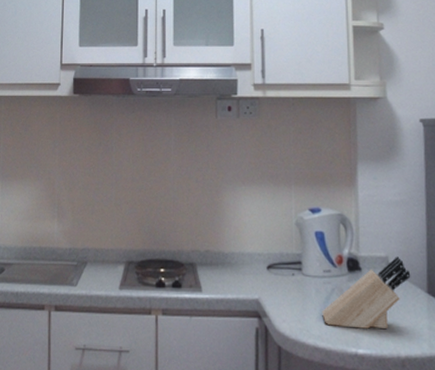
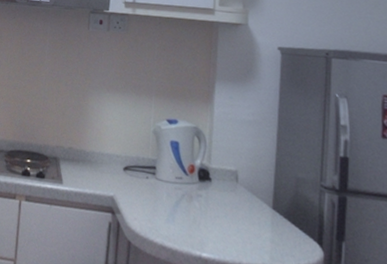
knife block: present [322,257,411,329] -> none [171,172,258,237]

